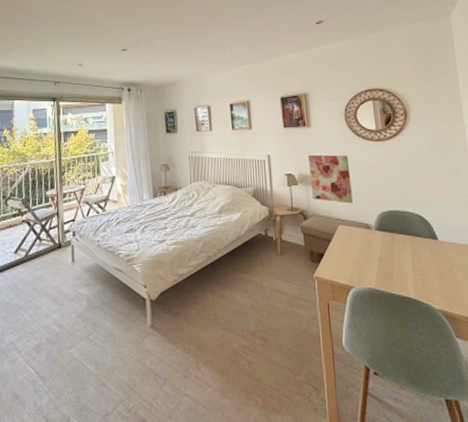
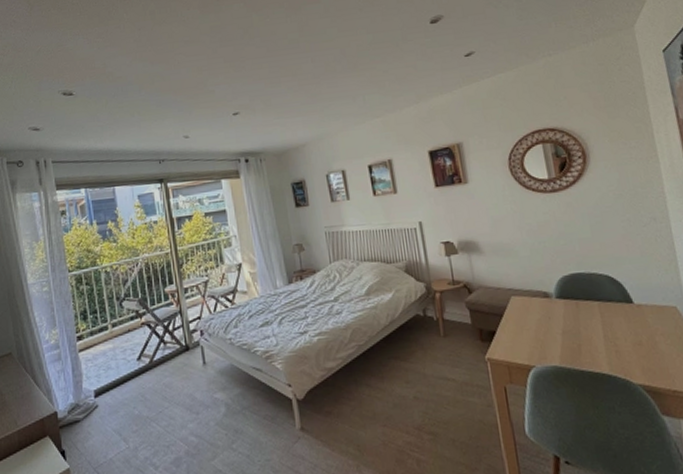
wall art: present [307,154,353,204] -> none [467,213,526,271]

